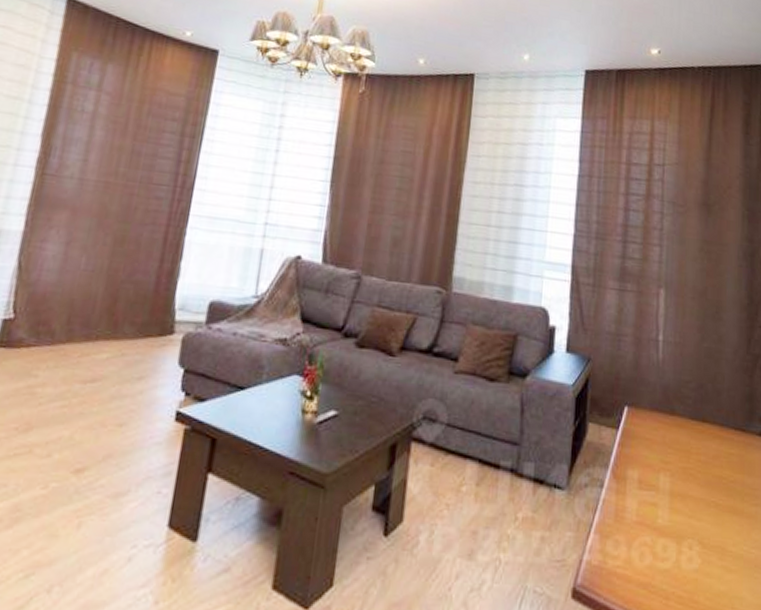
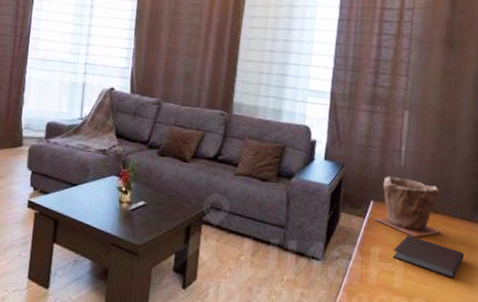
plant pot: none [629,373,712,456] -> present [374,176,442,238]
notebook: none [654,452,741,511] -> present [392,235,464,279]

